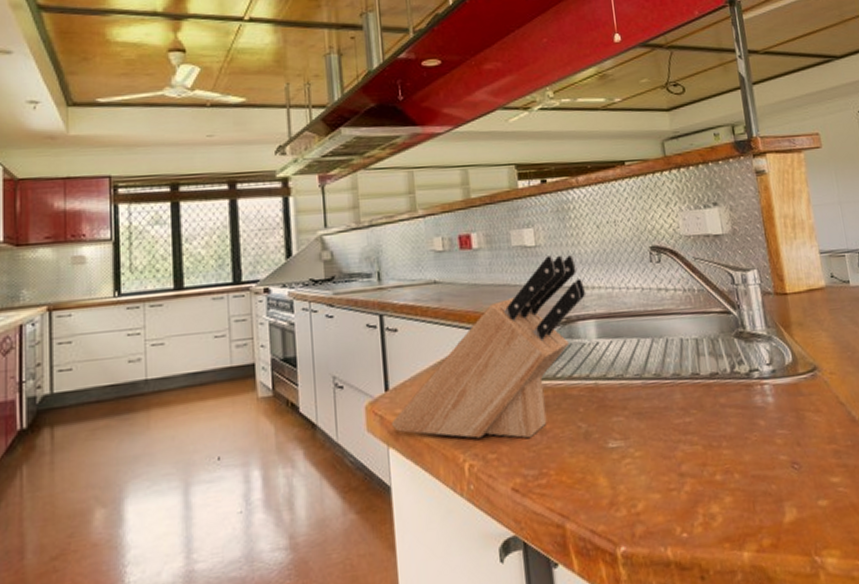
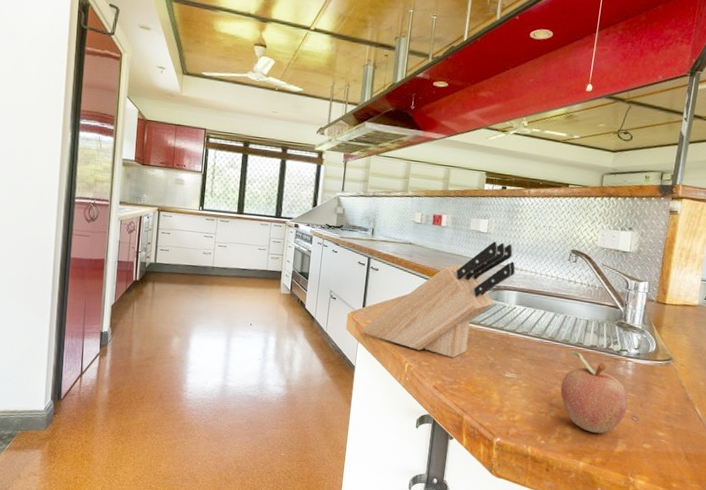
fruit: none [686,386,783,503] -> present [560,350,628,433]

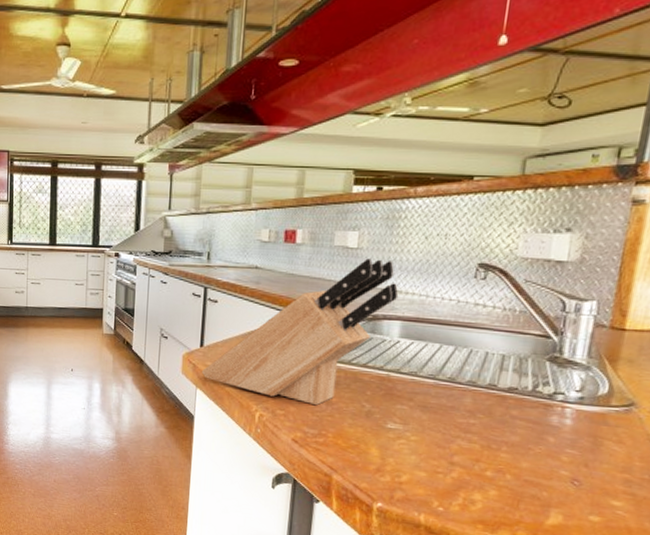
fruit: present [560,350,628,433] -> none [464,394,566,501]

